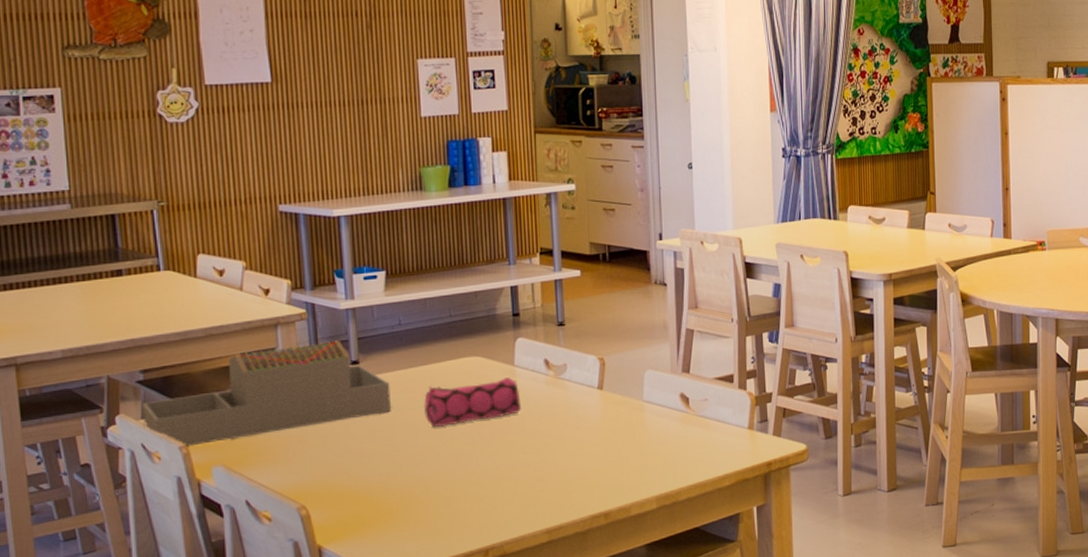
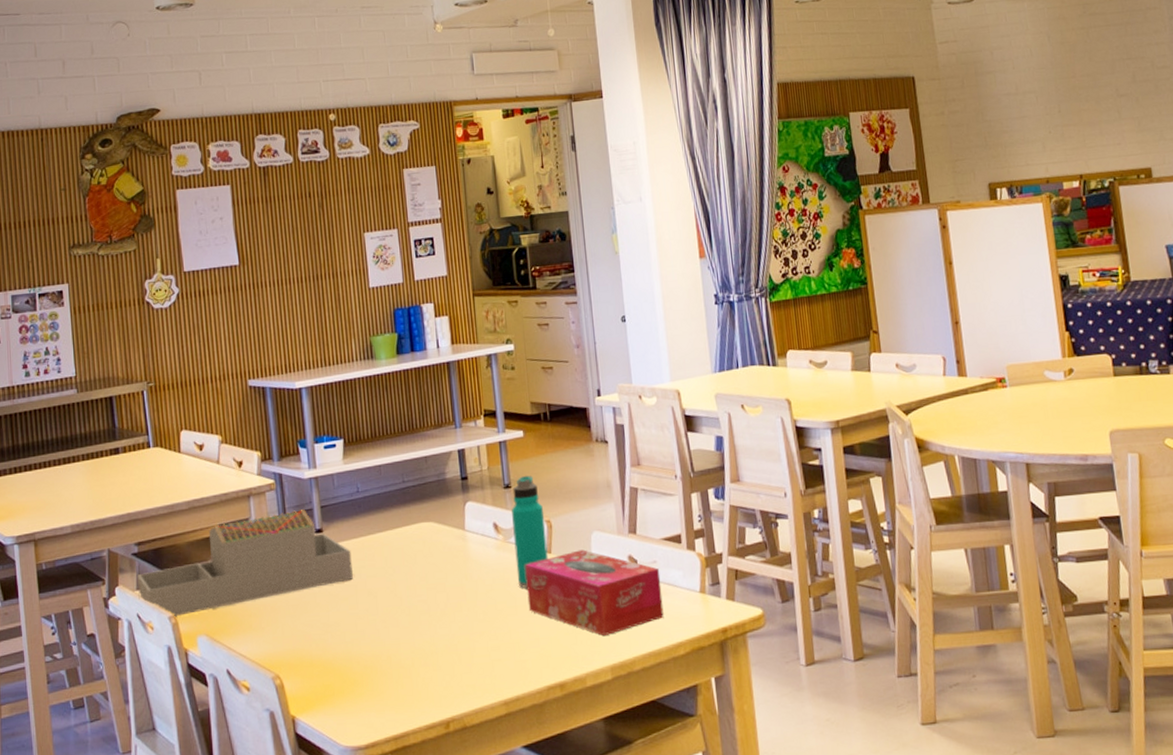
pencil case: present [423,377,521,427] -> none [382,543,474,594]
water bottle: none [564,314,599,422] -> present [512,476,548,588]
tissue box: none [575,387,712,469] -> present [525,550,664,637]

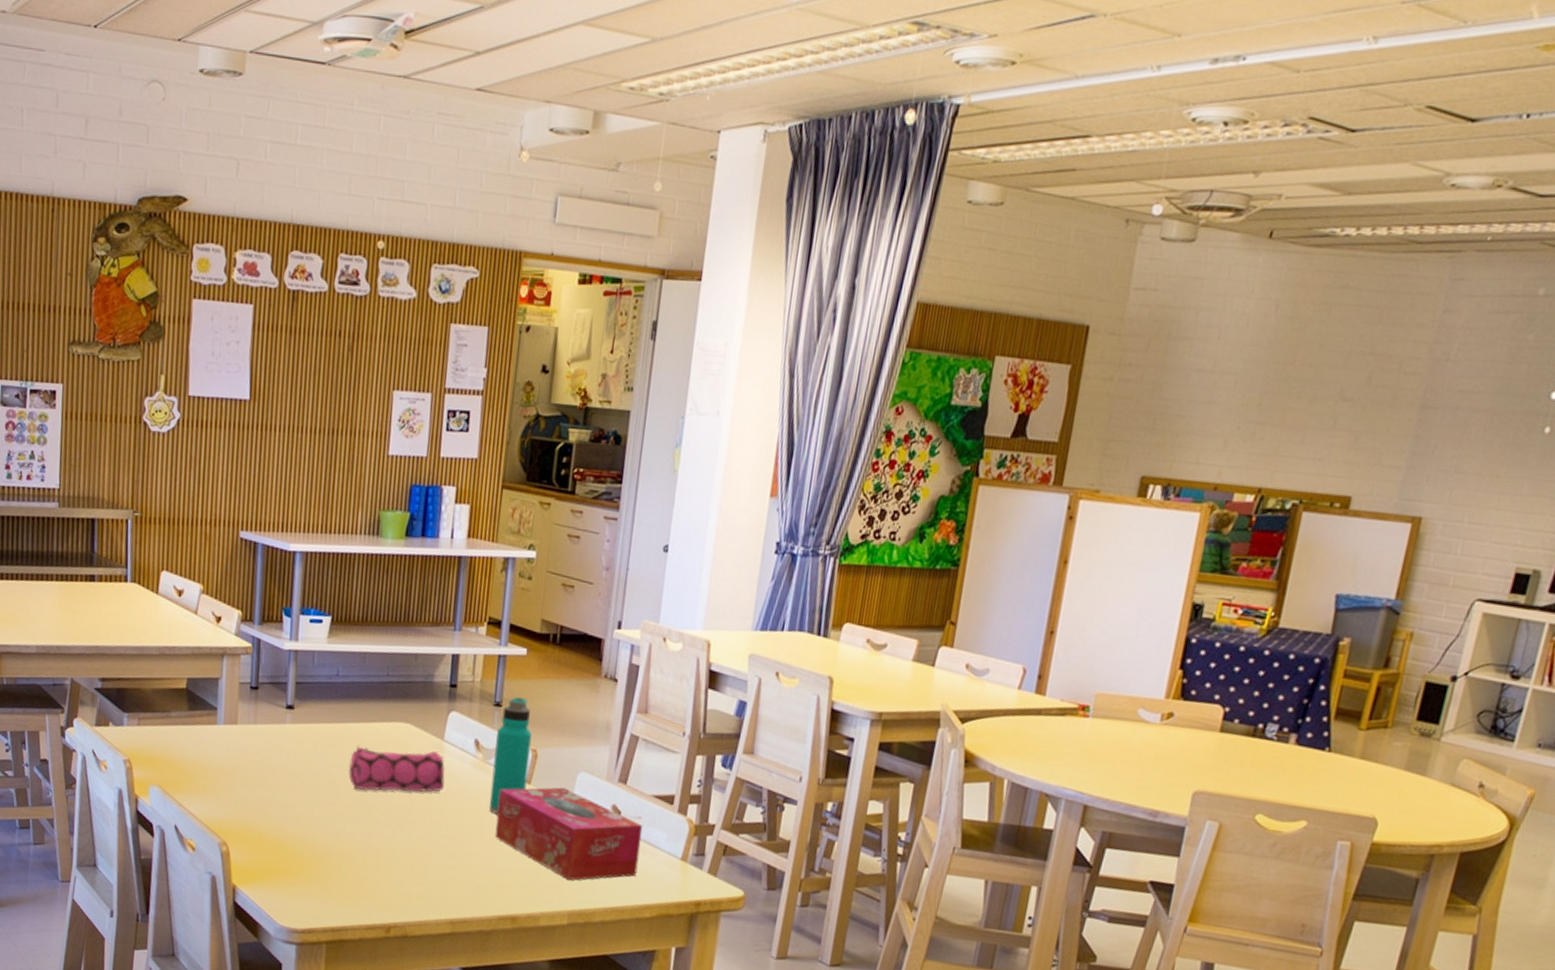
architectural model: present [137,510,354,618] -> none [96,677,320,765]
pencil case: none [382,543,474,594] -> present [348,745,445,793]

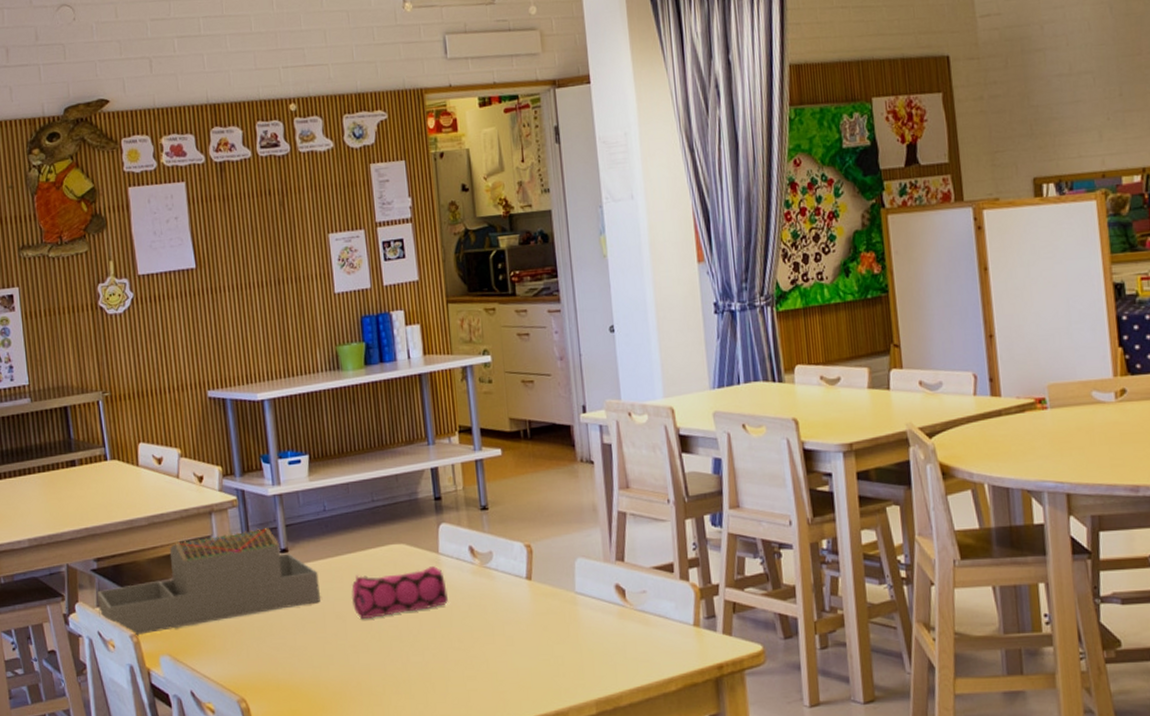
architectural model: none [96,677,320,765] -> present [97,528,321,636]
water bottle: present [488,697,532,814] -> none [489,497,528,616]
tissue box: present [494,787,643,881] -> none [503,577,654,669]

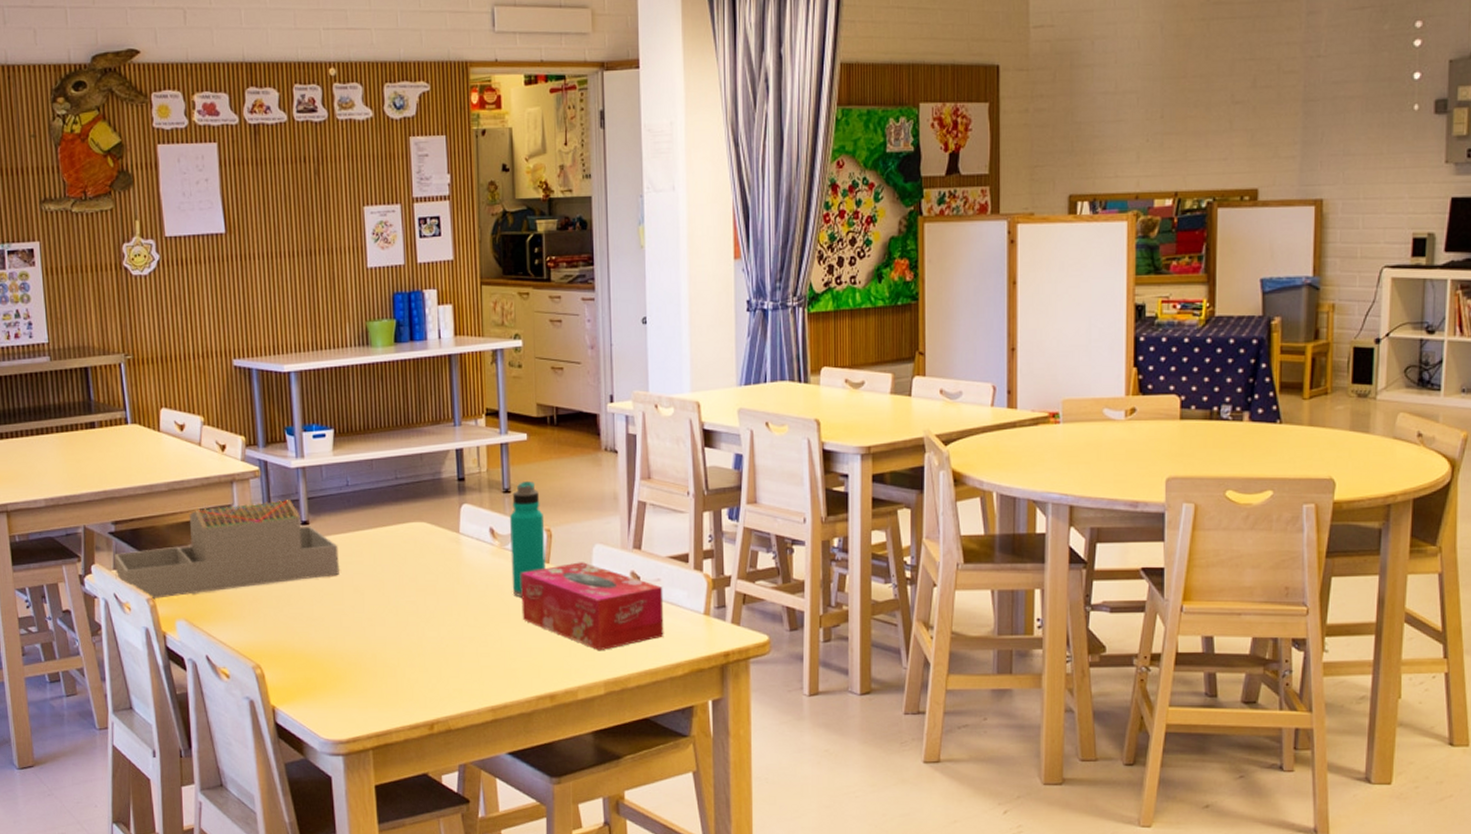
pencil case: present [351,566,448,619] -> none [370,546,466,593]
water bottle: none [489,497,528,616] -> present [510,482,546,596]
tissue box: none [503,577,654,669] -> present [521,562,664,651]

